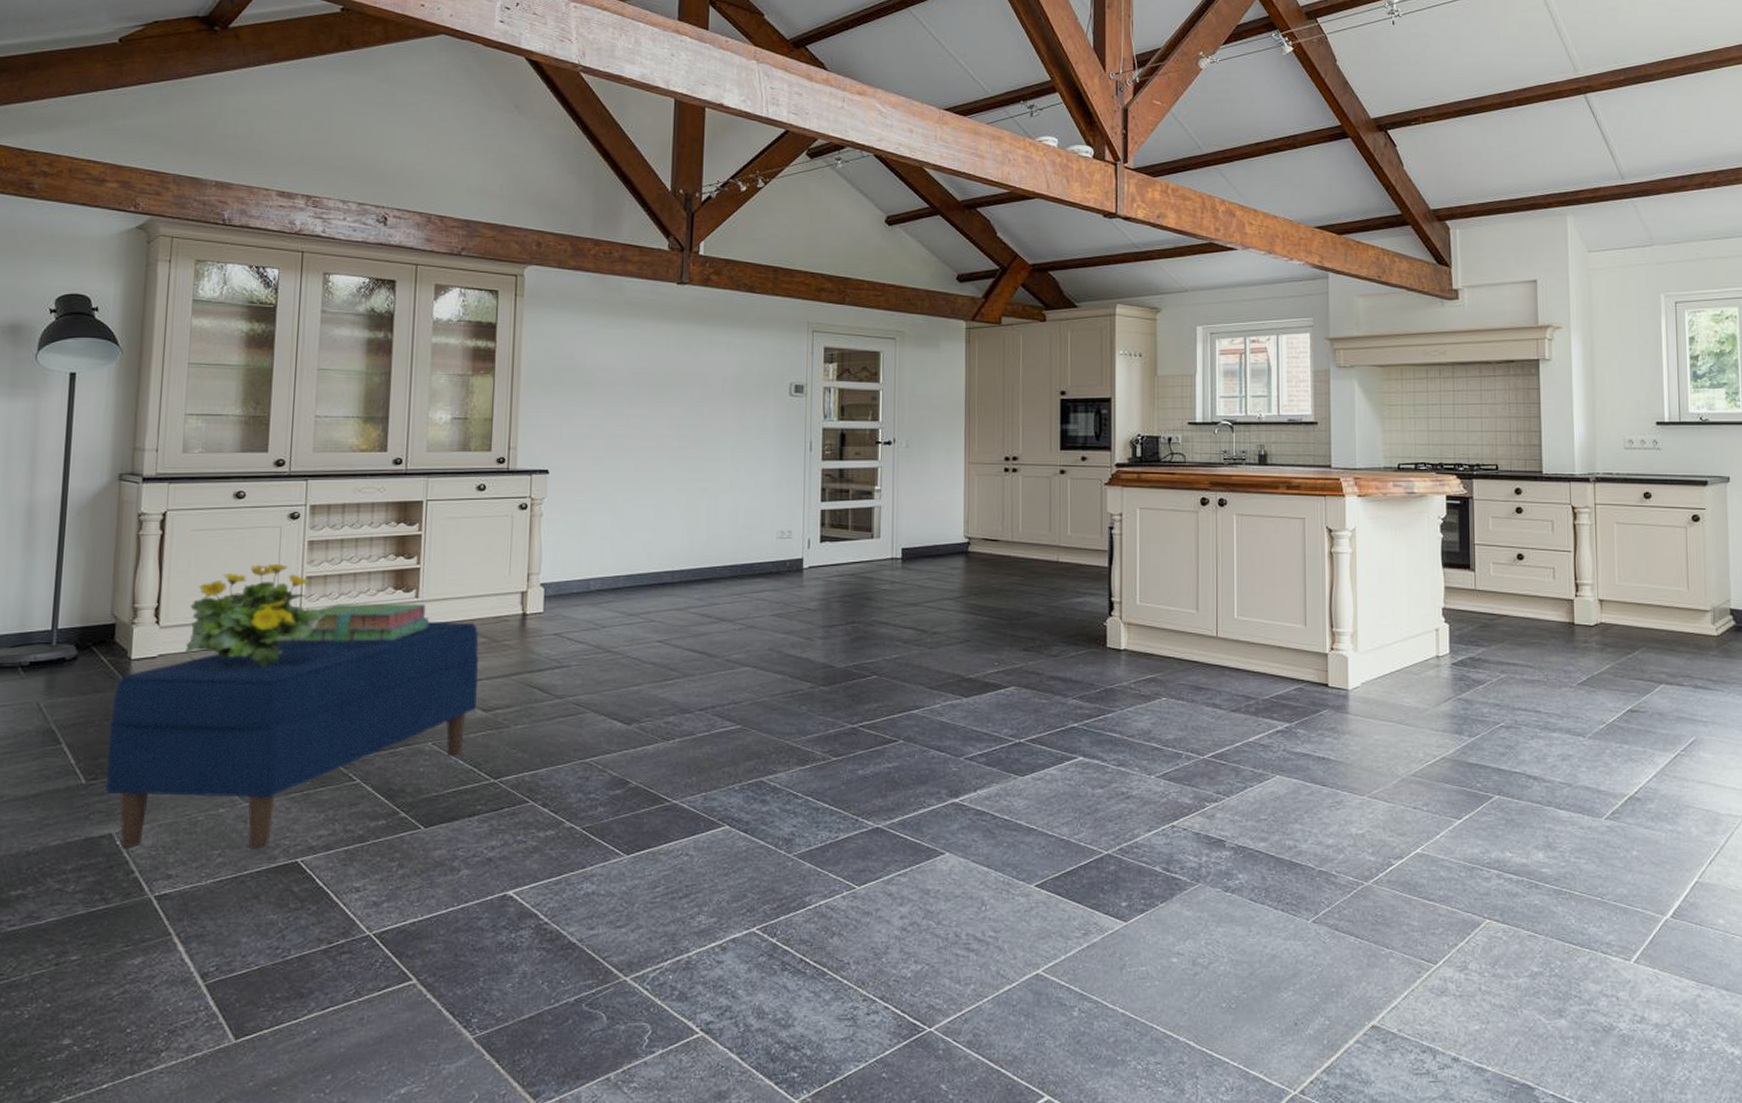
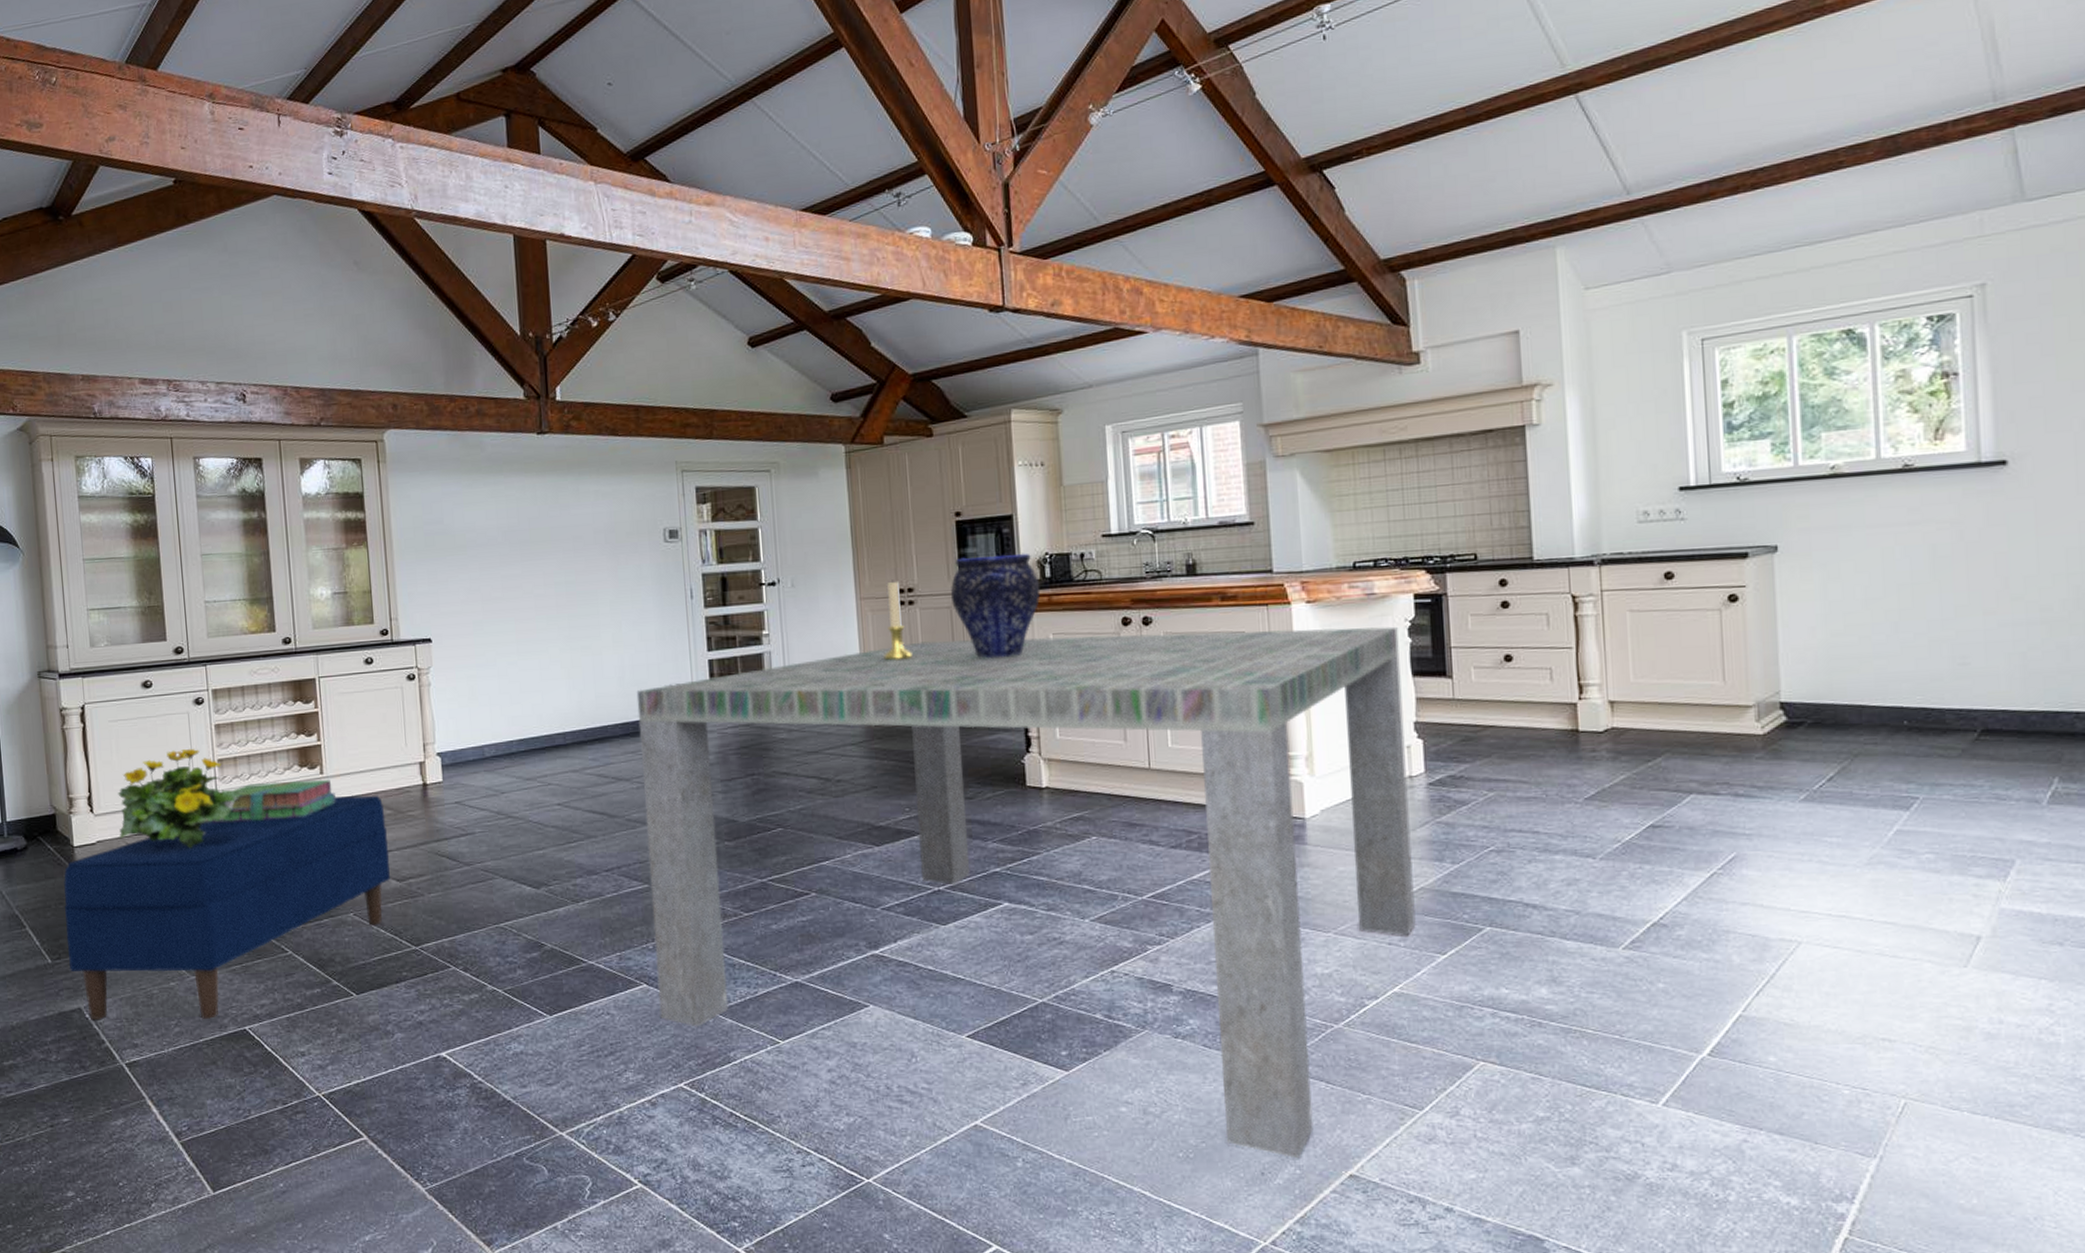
dining table: none [739,507,1437,1010] -> present [636,626,1416,1159]
candle holder: none [986,448,1012,523] -> present [884,580,913,661]
vase: none [1051,432,1131,527] -> present [950,553,1041,659]

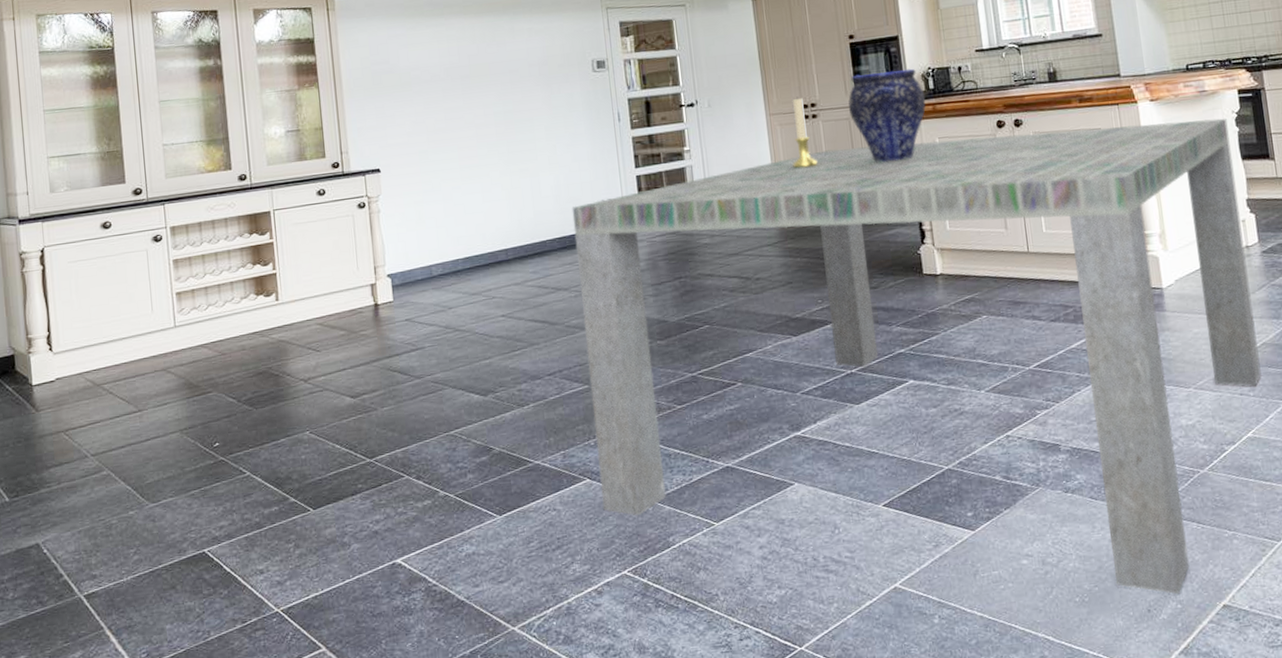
bench: present [63,795,390,1019] -> none [21,317,345,554]
flowering plant: present [118,748,240,849] -> none [77,283,198,380]
stack of books: present [211,780,336,823] -> none [170,306,291,354]

